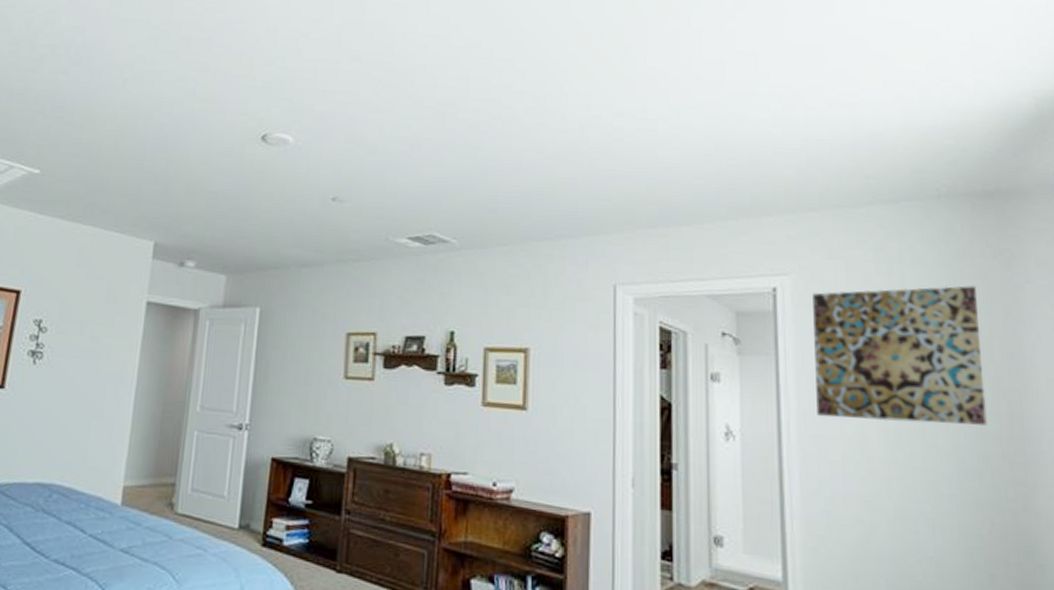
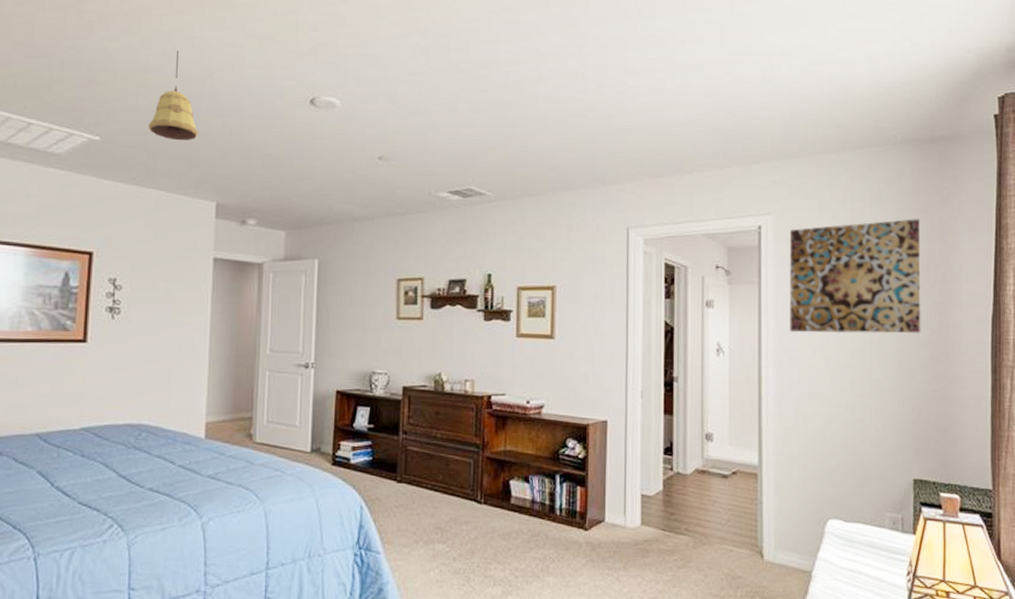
pendant light: none [90,84,143,177] -> present [148,50,199,141]

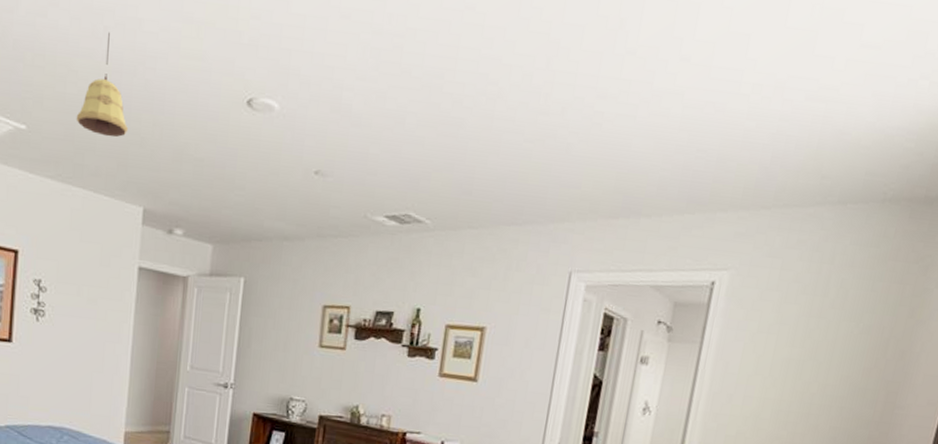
wall art: present [790,218,921,334] -> none [724,287,891,412]

